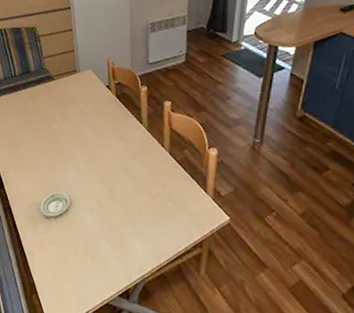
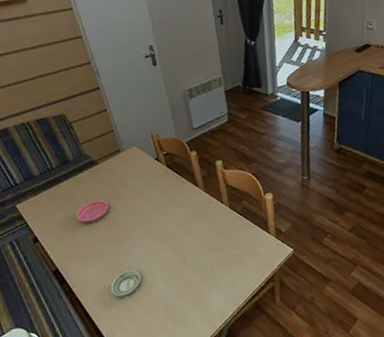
saucer: none [25,114,55,136] -> present [75,200,108,223]

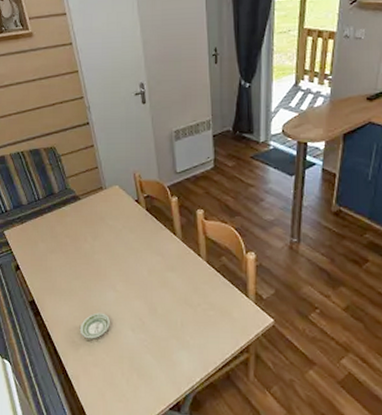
saucer: present [75,200,108,223] -> none [55,236,86,258]

